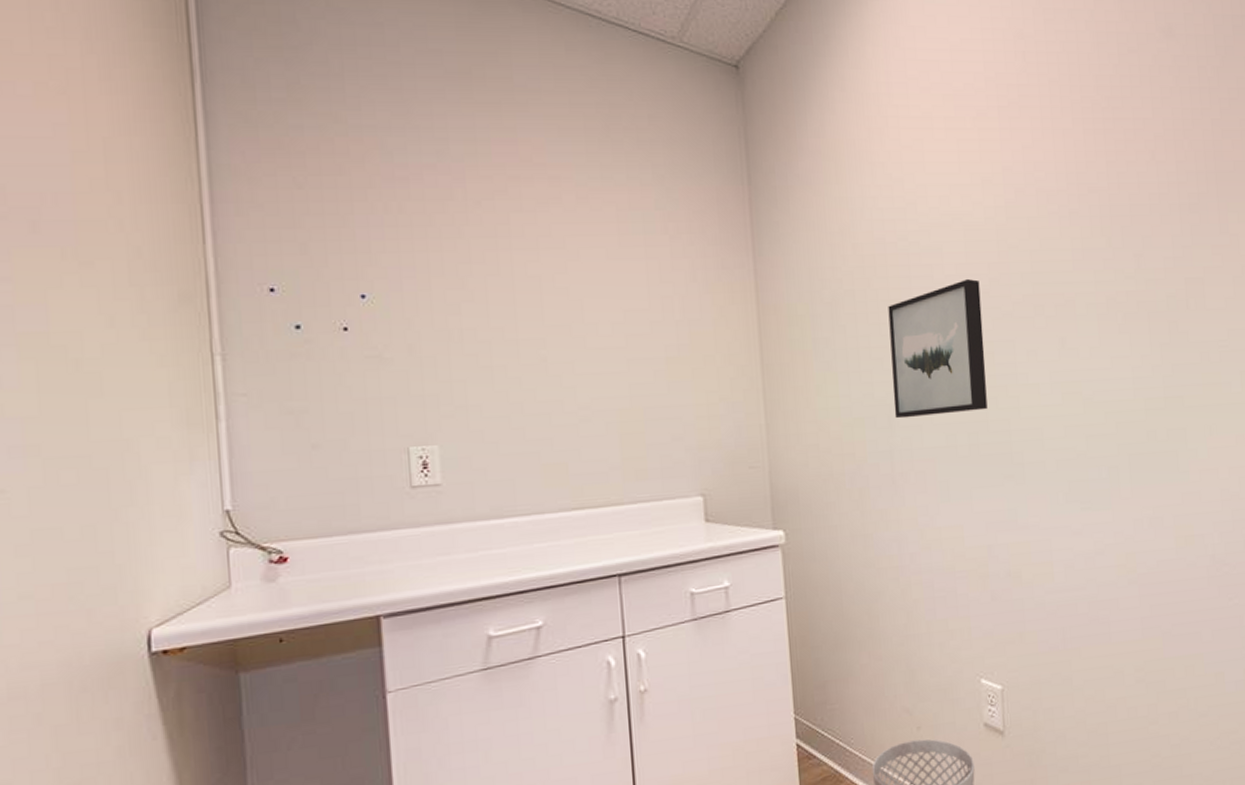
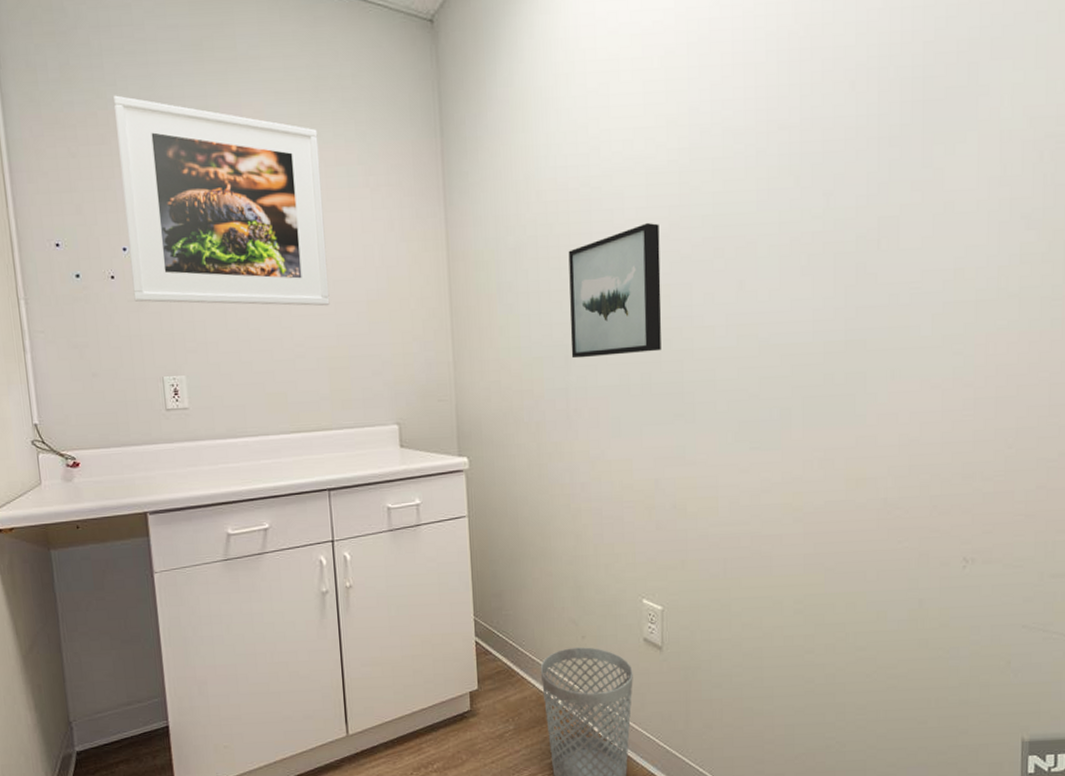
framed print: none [355,121,622,364] -> present [112,95,330,306]

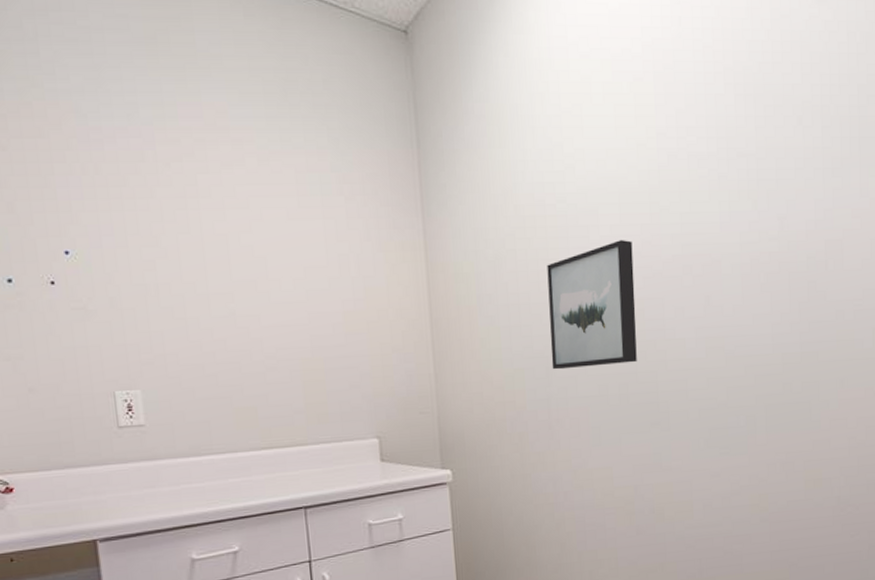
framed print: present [112,95,330,306] -> none [51,85,303,317]

